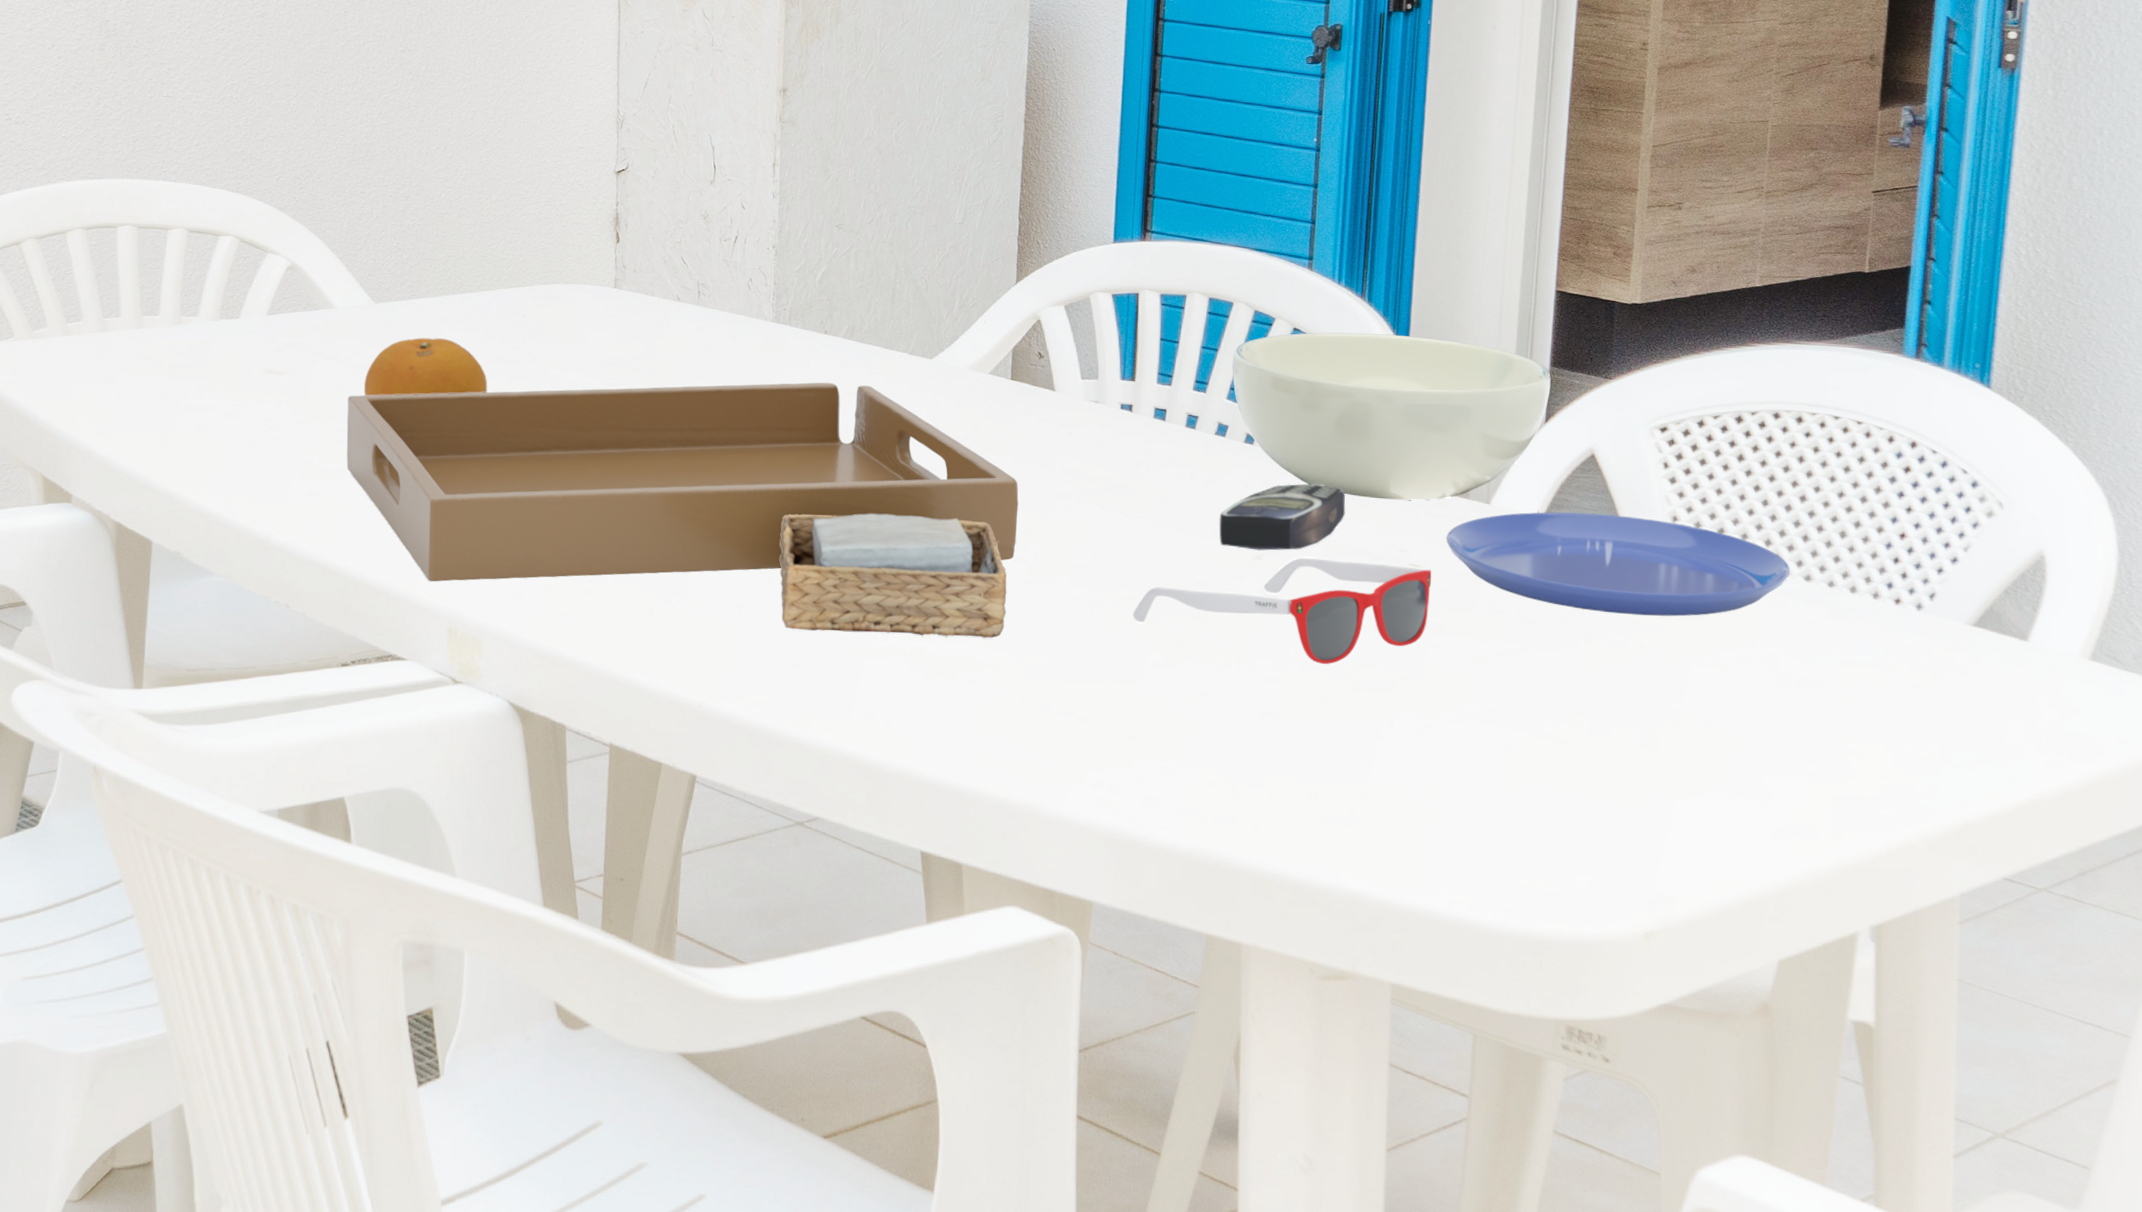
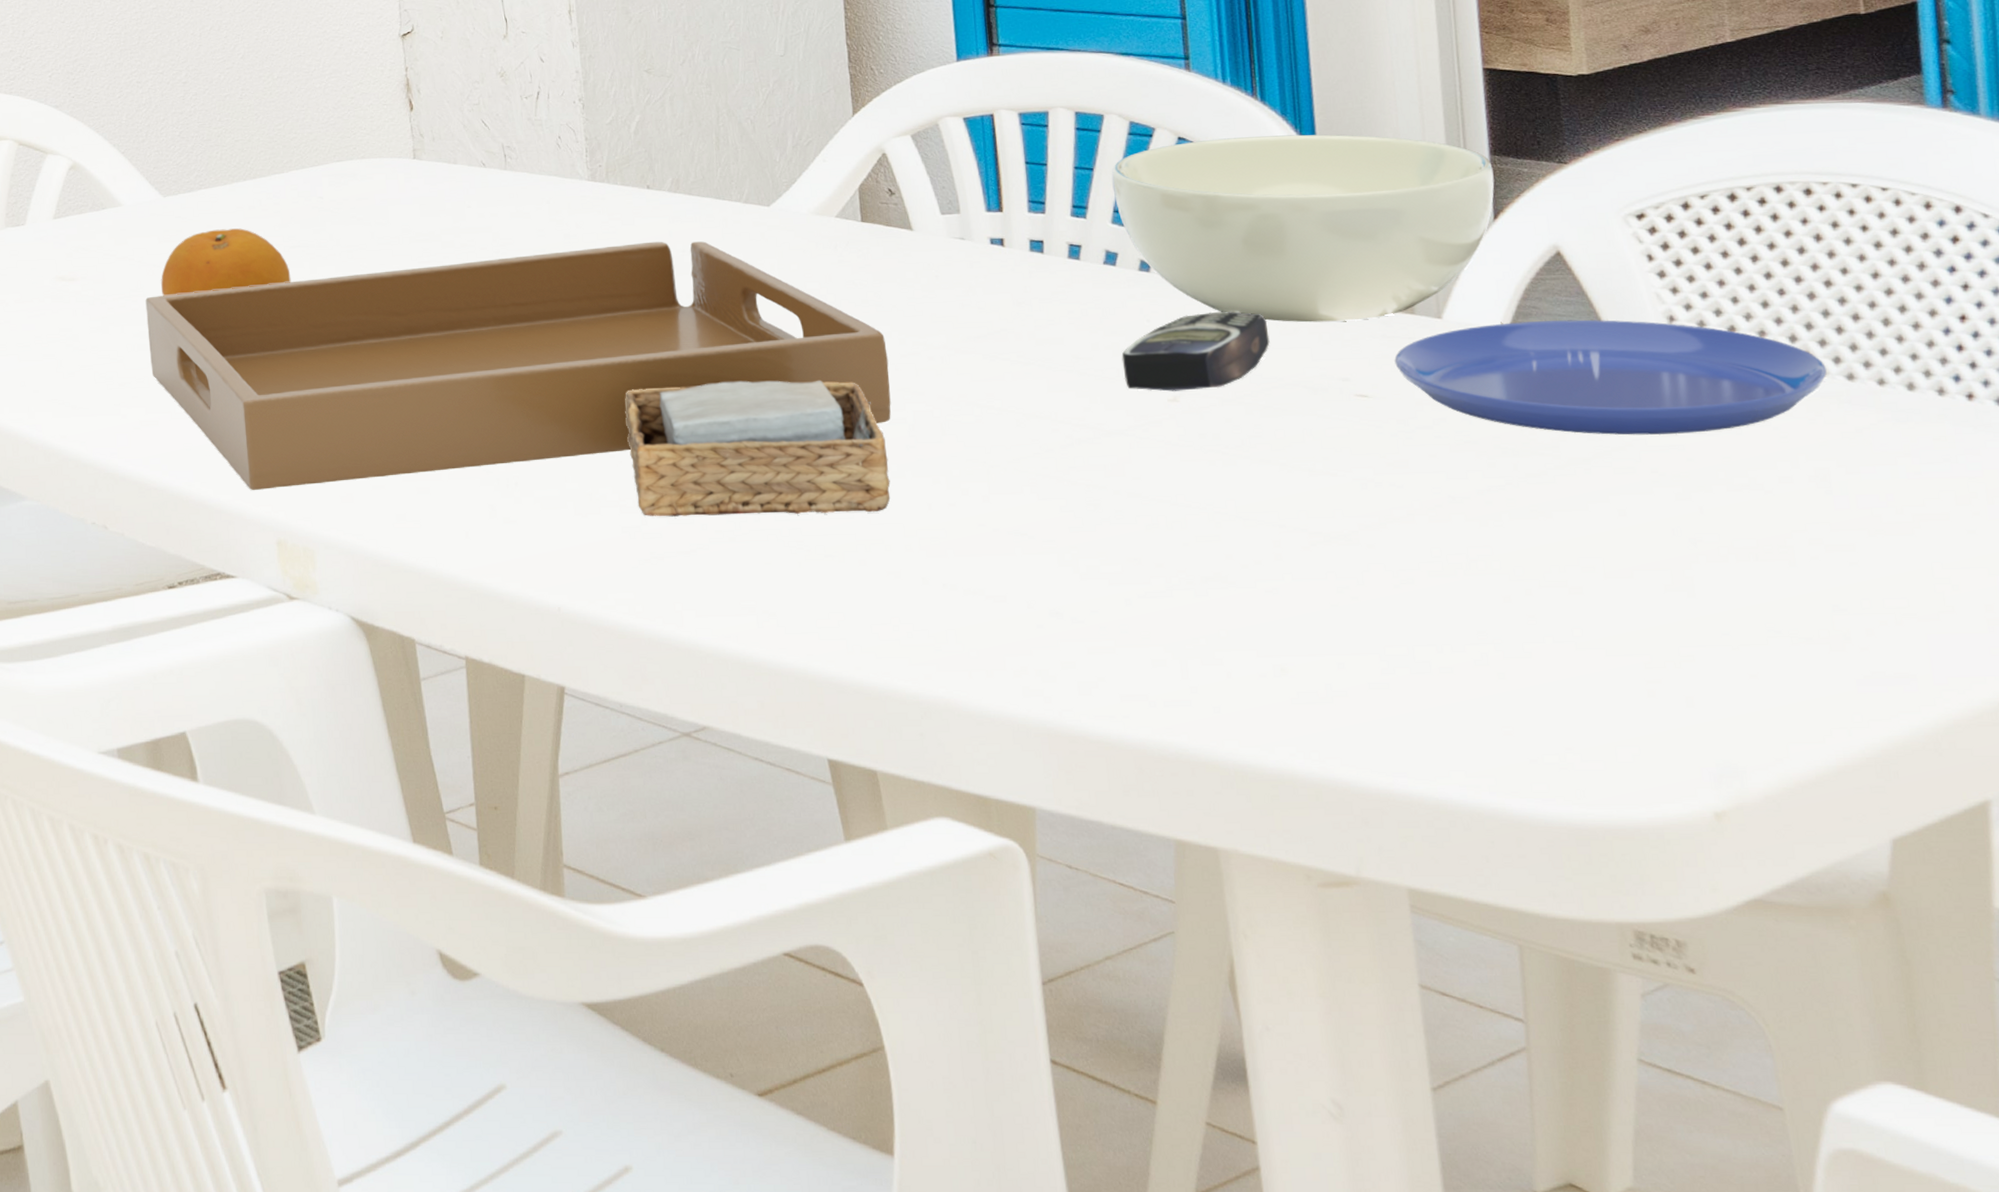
sunglasses: present [1132,557,1432,664] -> none [1036,395,1387,517]

